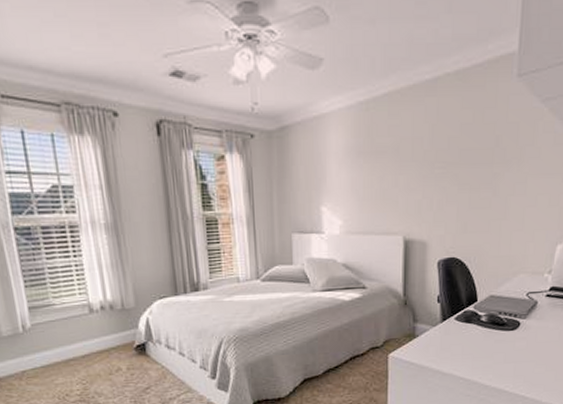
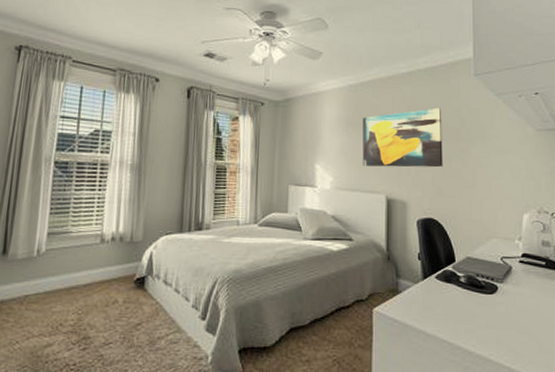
wall art: none [376,124,473,204] -> present [362,108,443,168]

